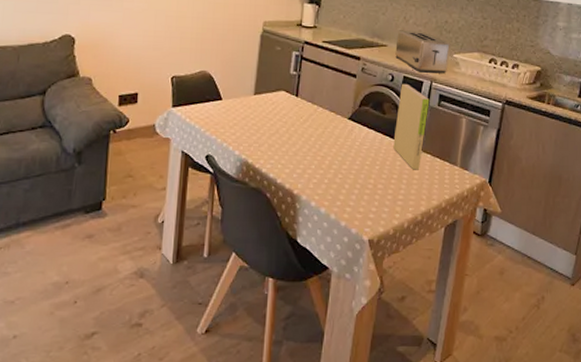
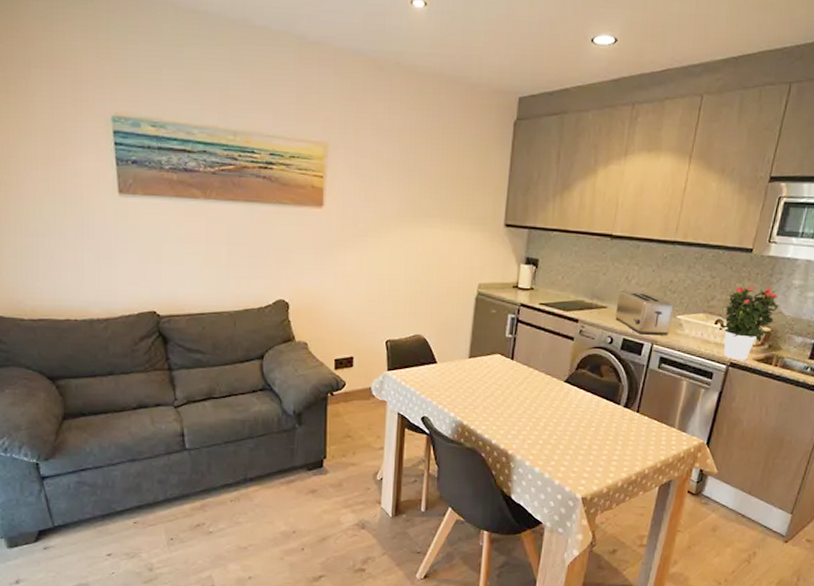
book: present [393,83,430,170] -> none [610,346,650,432]
potted flower: none [494,26,547,98] -> present [720,285,780,360]

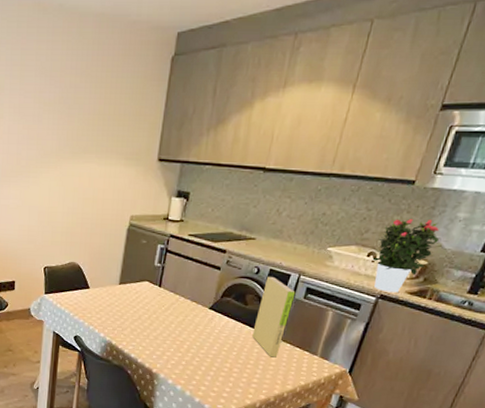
book: none [610,346,650,432] -> present [252,276,296,358]
toaster: present [615,291,675,335] -> none [263,223,326,267]

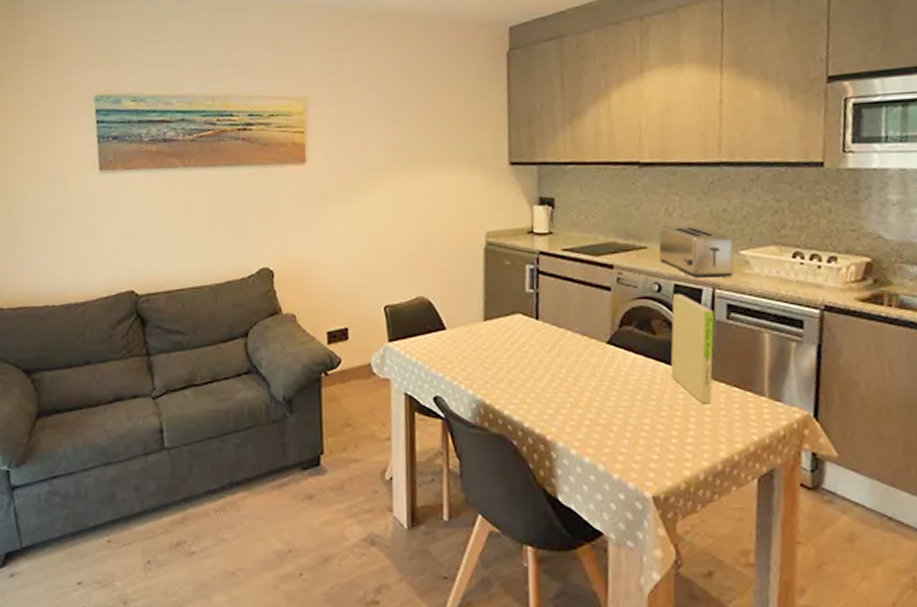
toaster: none [263,223,326,267] -> present [658,225,735,278]
potted flower: present [372,218,440,293] -> none [800,206,877,302]

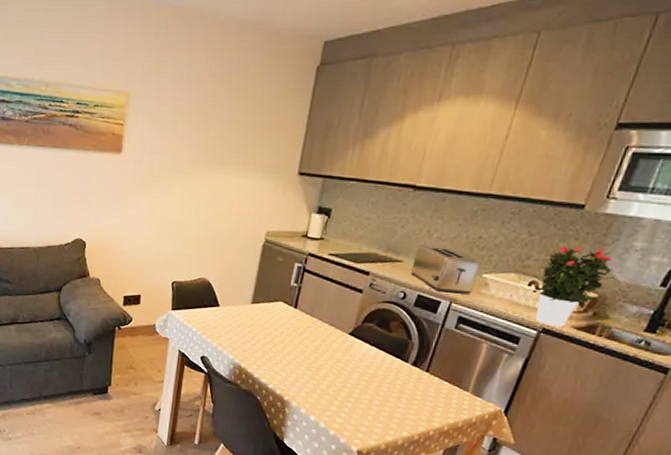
book: present [670,293,715,404] -> none [396,302,446,392]
potted flower: none [800,206,877,302] -> present [533,245,613,327]

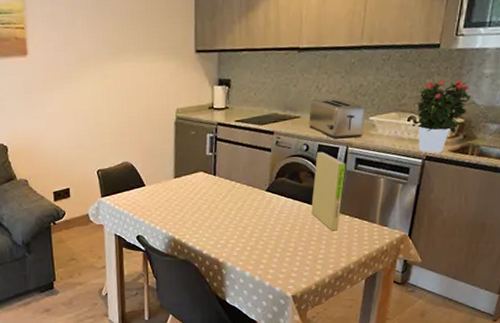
book: none [396,302,446,392] -> present [311,151,346,231]

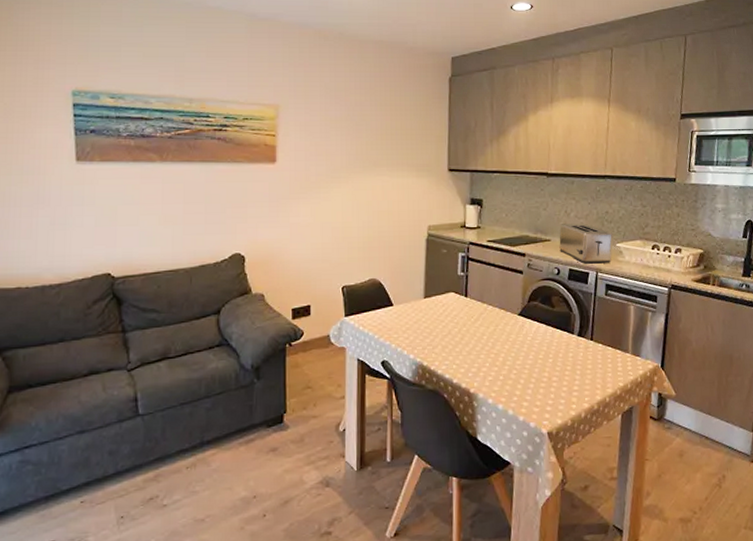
book: present [311,151,346,231] -> none [564,276,597,360]
potted flower: present [413,79,472,153] -> none [657,211,708,282]

